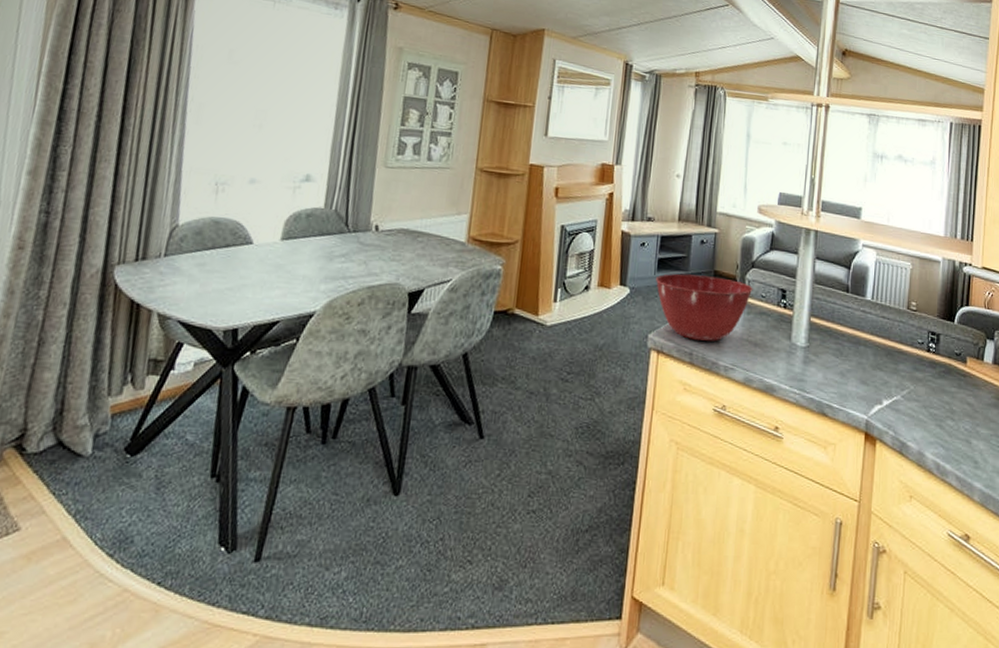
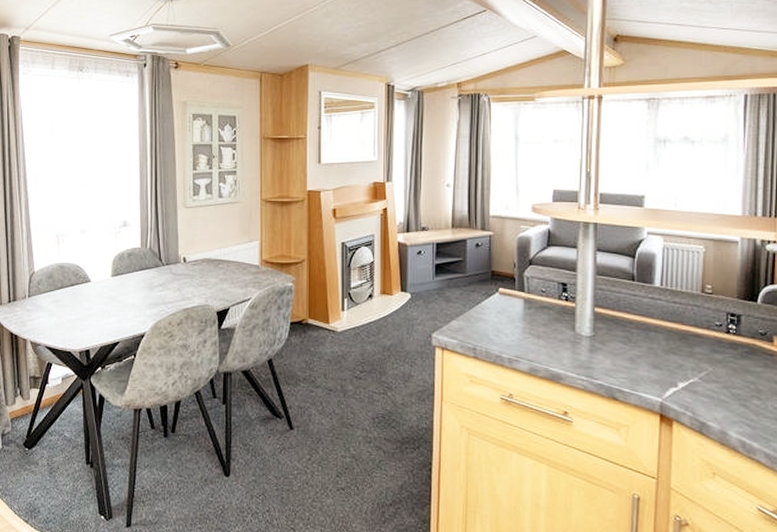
mixing bowl: present [655,274,753,341] -> none [434,276,532,336]

